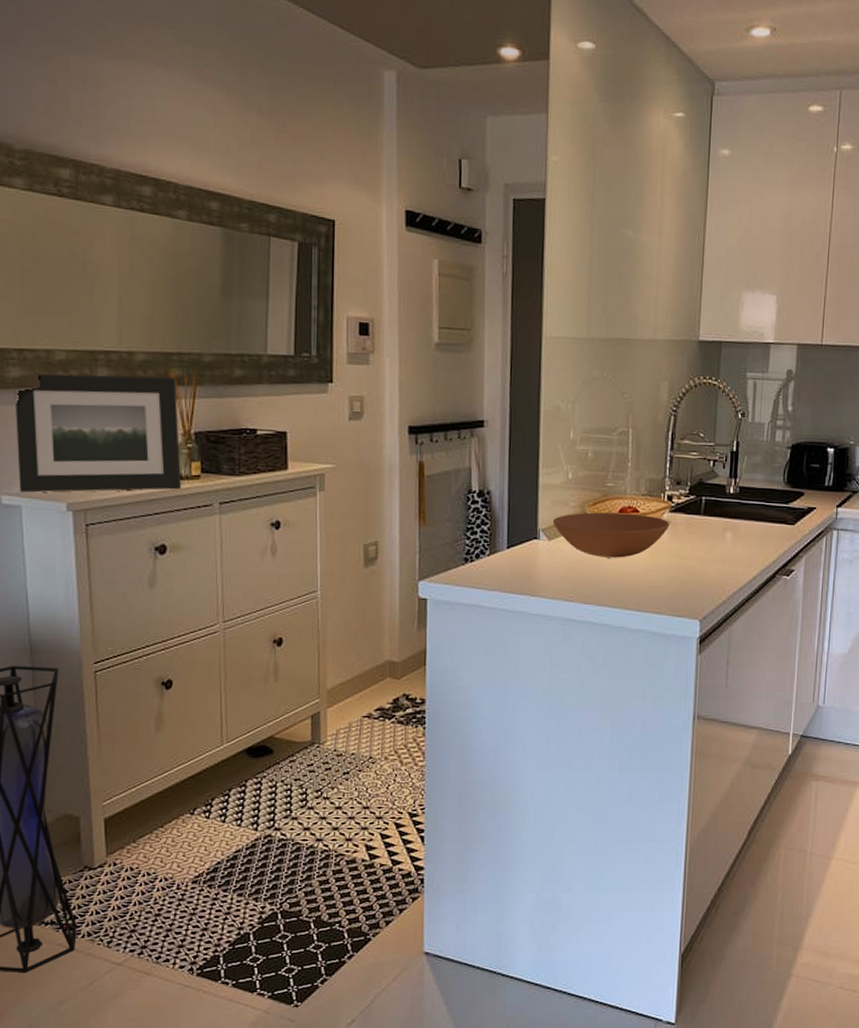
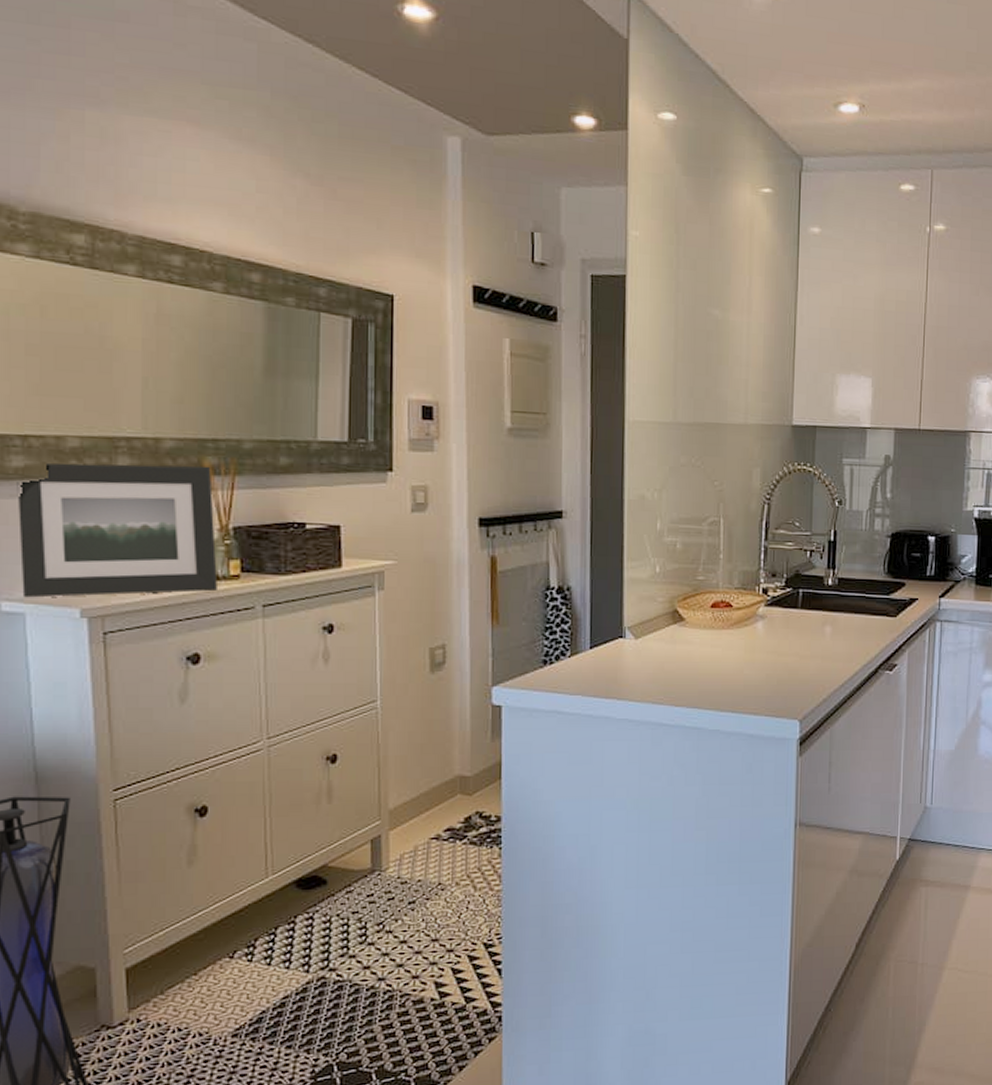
bowl: present [552,512,670,558] -> none [639,607,766,656]

